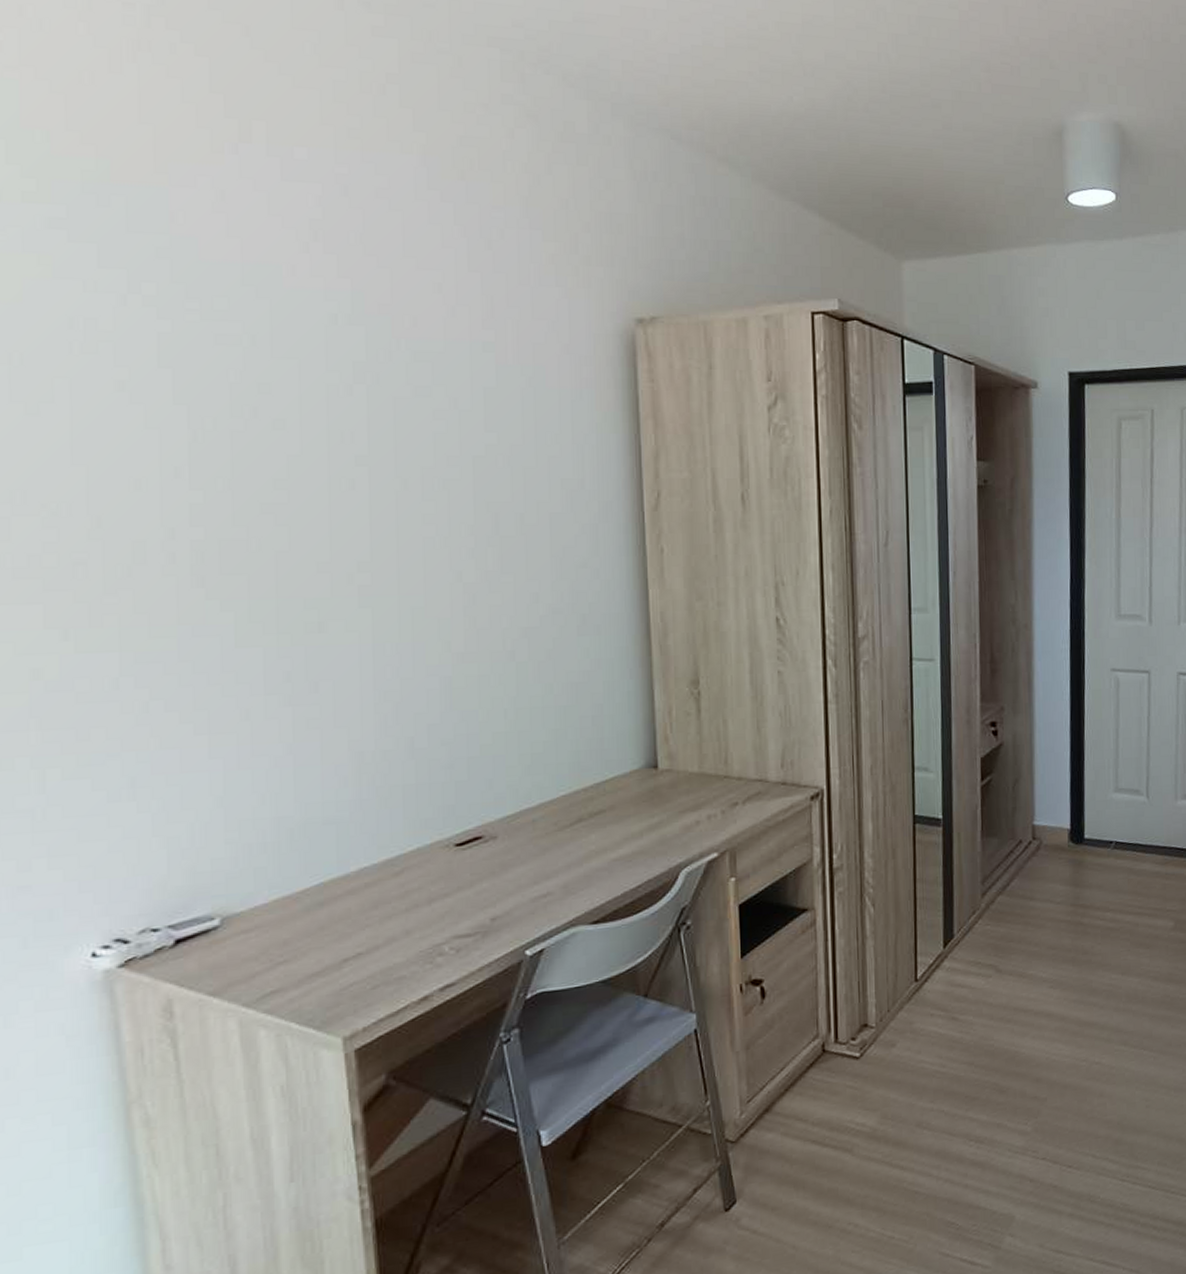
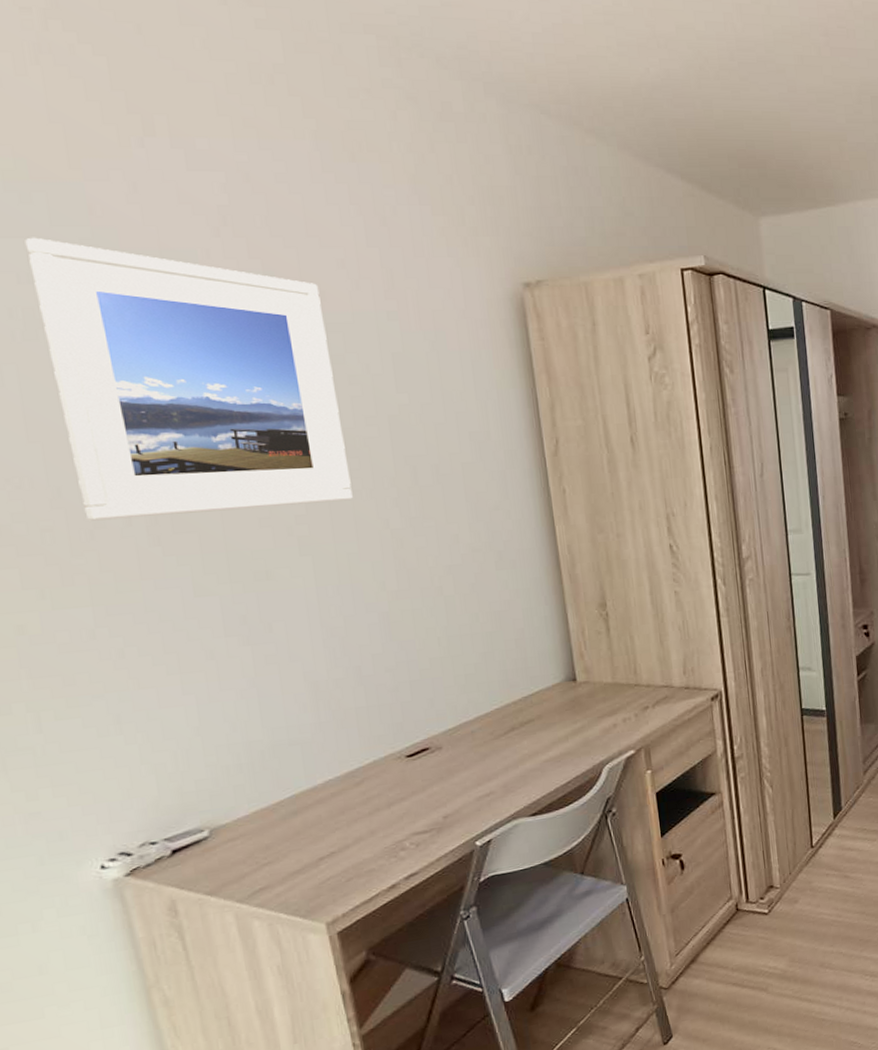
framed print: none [97,243,424,556] -> present [25,237,353,521]

